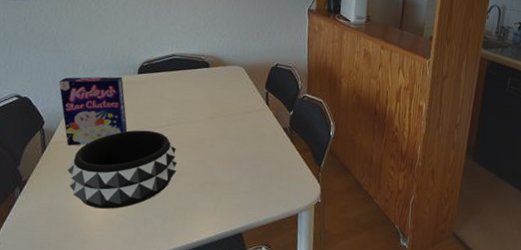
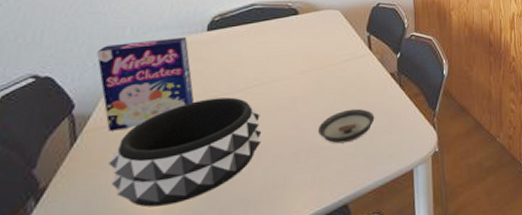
saucer: none [221,154,268,183] -> present [318,108,375,144]

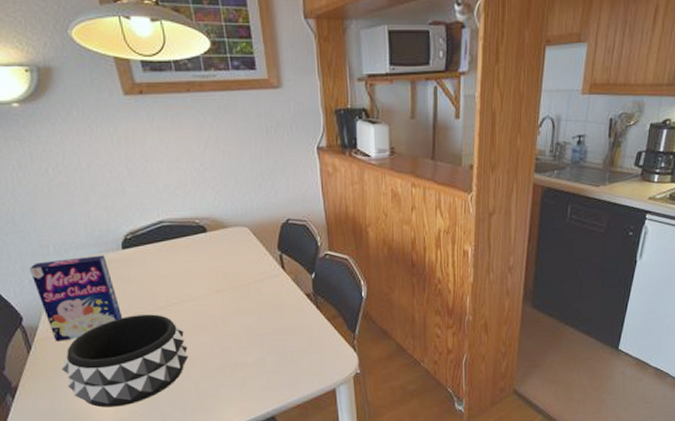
saucer: present [318,108,375,144] -> none [240,328,294,361]

